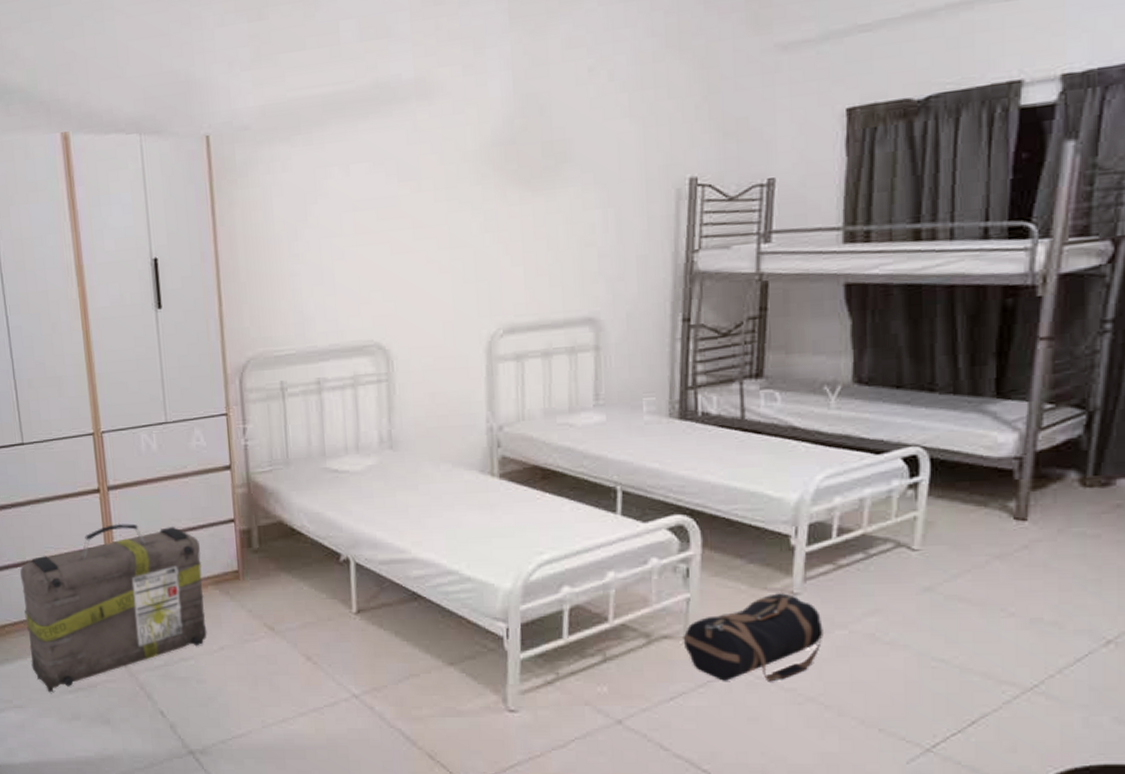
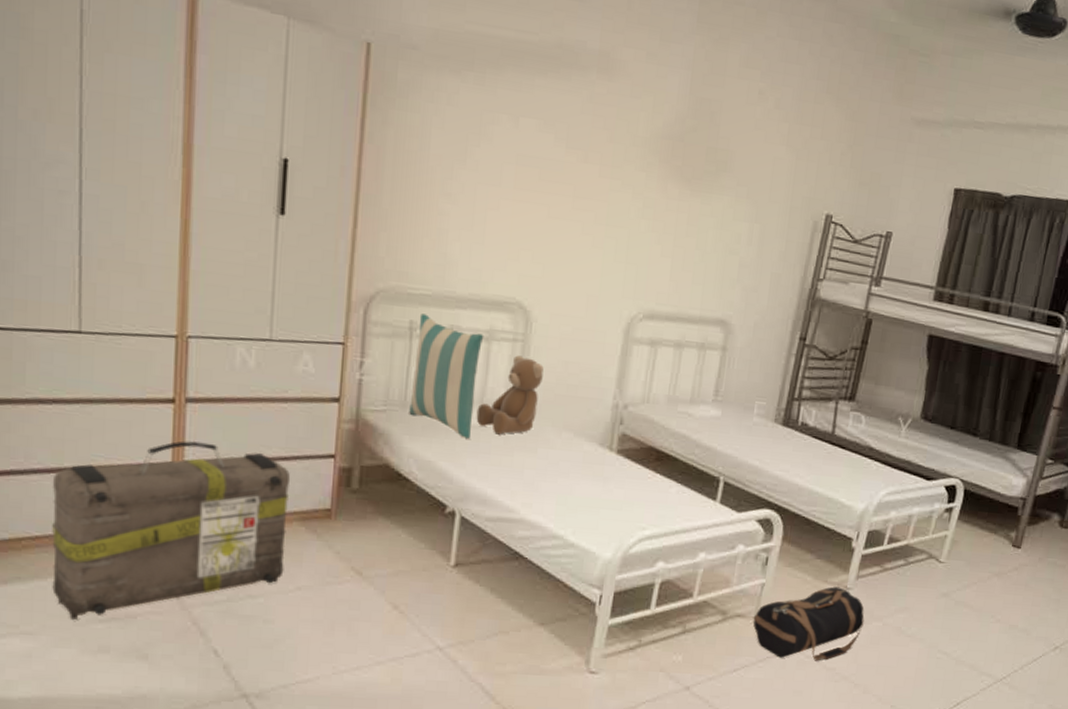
pillow: none [288,372,352,486] -> present [409,313,484,439]
teddy bear: none [354,395,412,477] -> present [476,355,544,435]

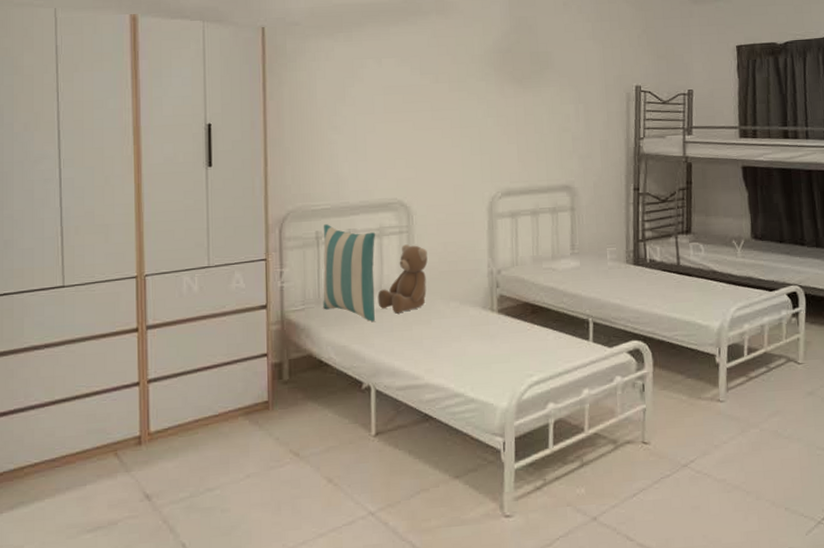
suitcase: present [52,440,291,620] -> none [46,360,235,533]
duffel bag: present [753,586,865,660] -> none [641,401,743,477]

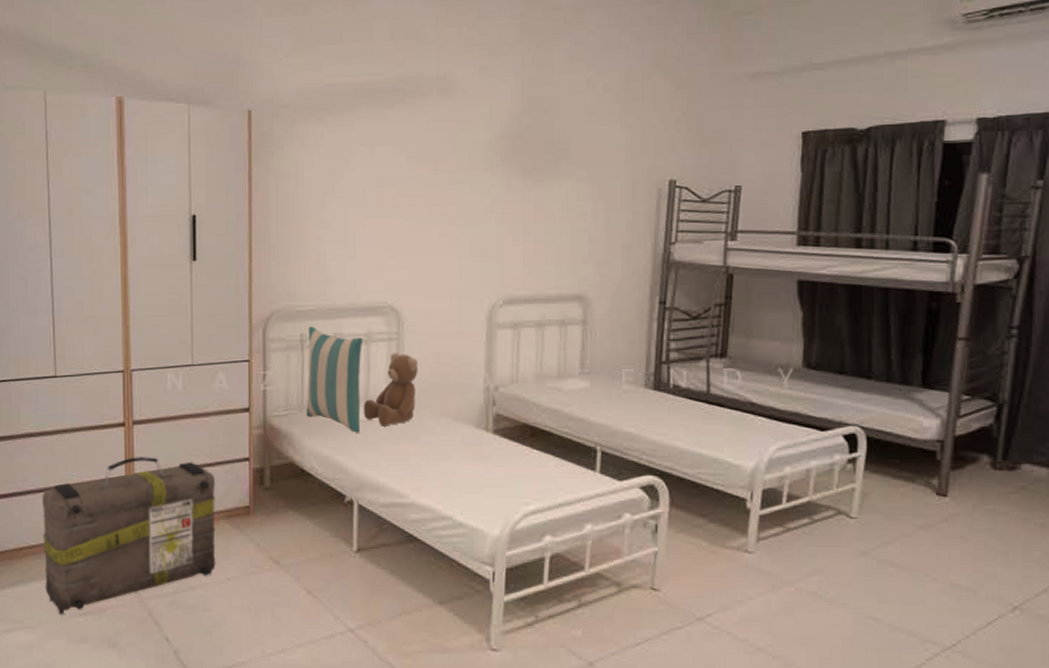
suitcase: none [46,360,235,533] -> present [41,456,216,614]

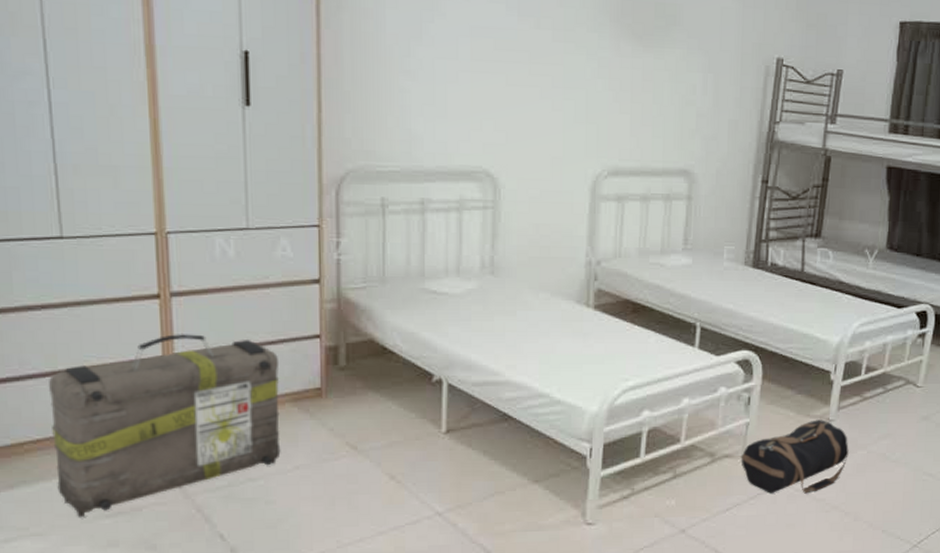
pillow: present [306,326,363,433] -> none [388,190,455,308]
teddy bear: present [363,353,418,426] -> none [454,222,515,301]
duffel bag: none [650,551,773,631] -> present [741,419,849,493]

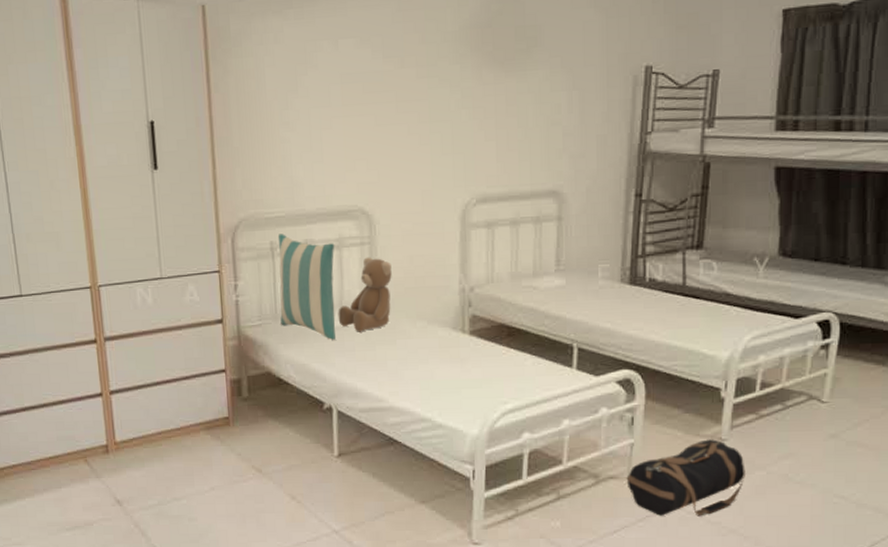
suitcase: present [48,333,281,517] -> none [18,372,199,530]
pillow: none [388,190,455,308] -> present [277,234,336,340]
teddy bear: none [454,222,515,301] -> present [338,257,392,332]

